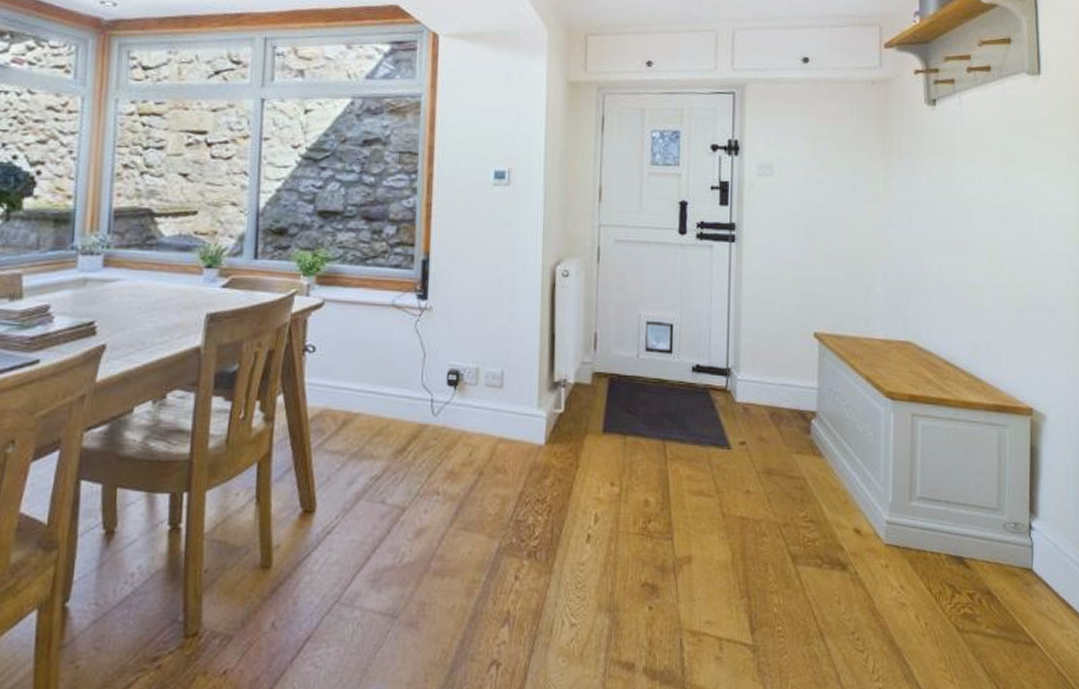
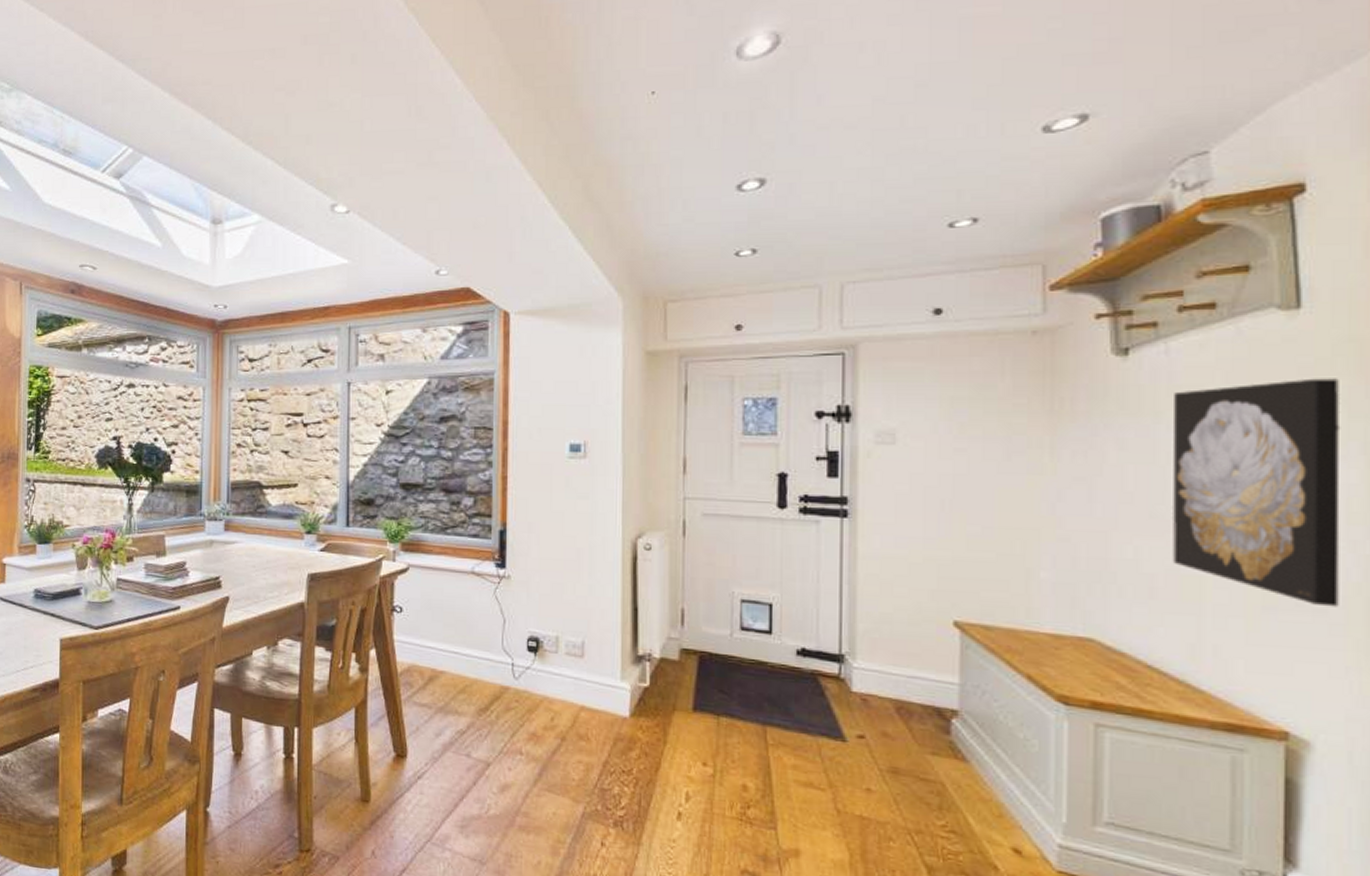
wall art: none [963,129,1063,307] -> present [1173,378,1341,607]

